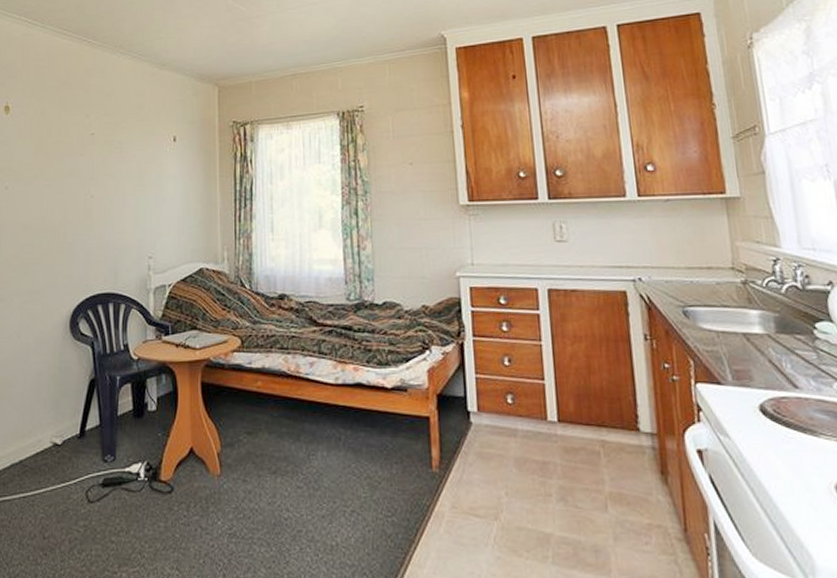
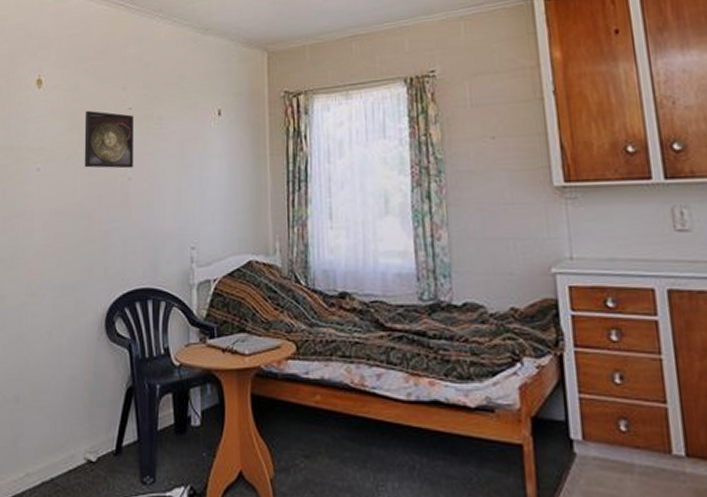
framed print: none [50,135,97,188] -> present [84,110,134,169]

